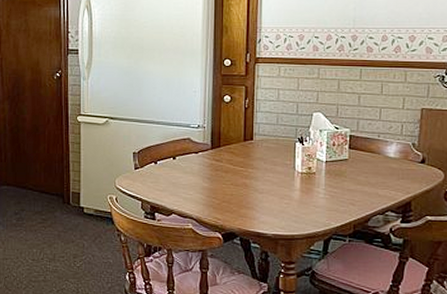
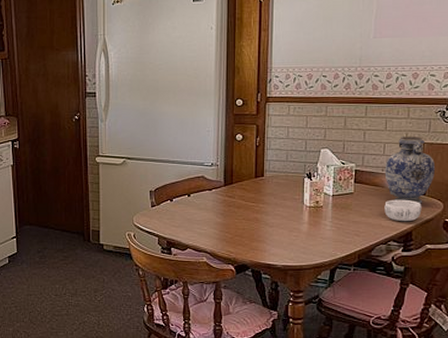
decorative vase: none [381,101,435,173] -> present [384,136,436,204]
decorative bowl: none [381,167,421,191] -> present [384,199,422,222]

